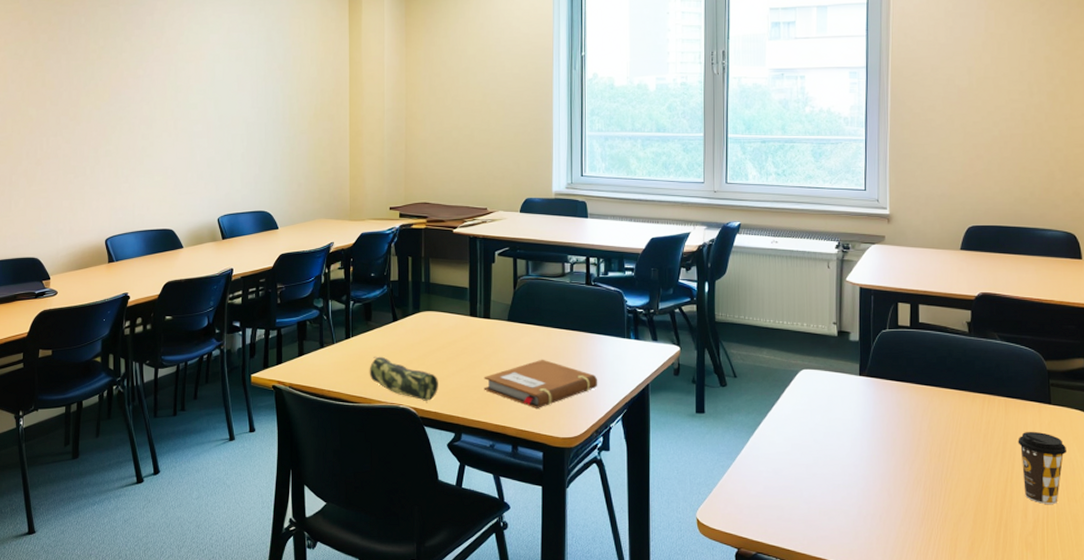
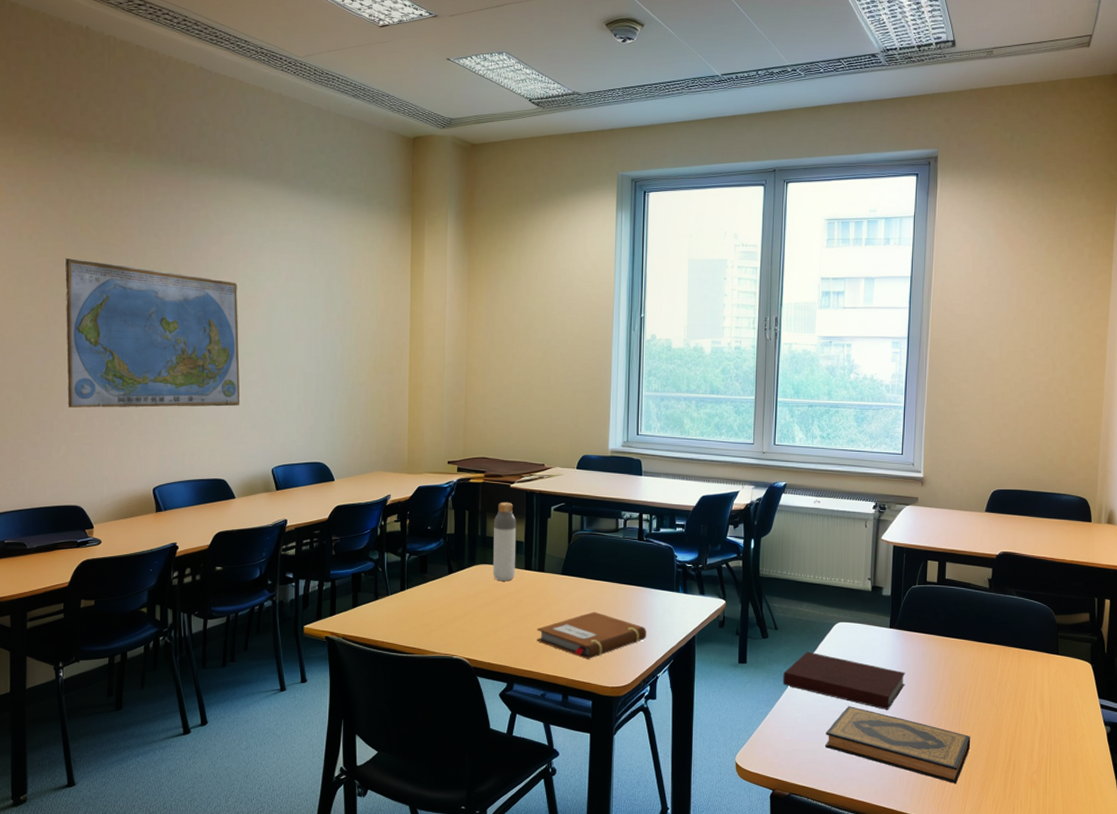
world map: none [22,19,187,164] -> present [65,258,240,409]
pencil case: present [369,356,438,401] -> none [423,608,492,652]
bottle: none [437,248,461,329] -> present [493,503,517,582]
notebook: none [745,401,879,464] -> present [783,651,906,710]
hardback book: none [793,459,956,546] -> present [825,706,971,785]
coffee cup: present [1018,431,1068,504] -> none [1028,679,1071,745]

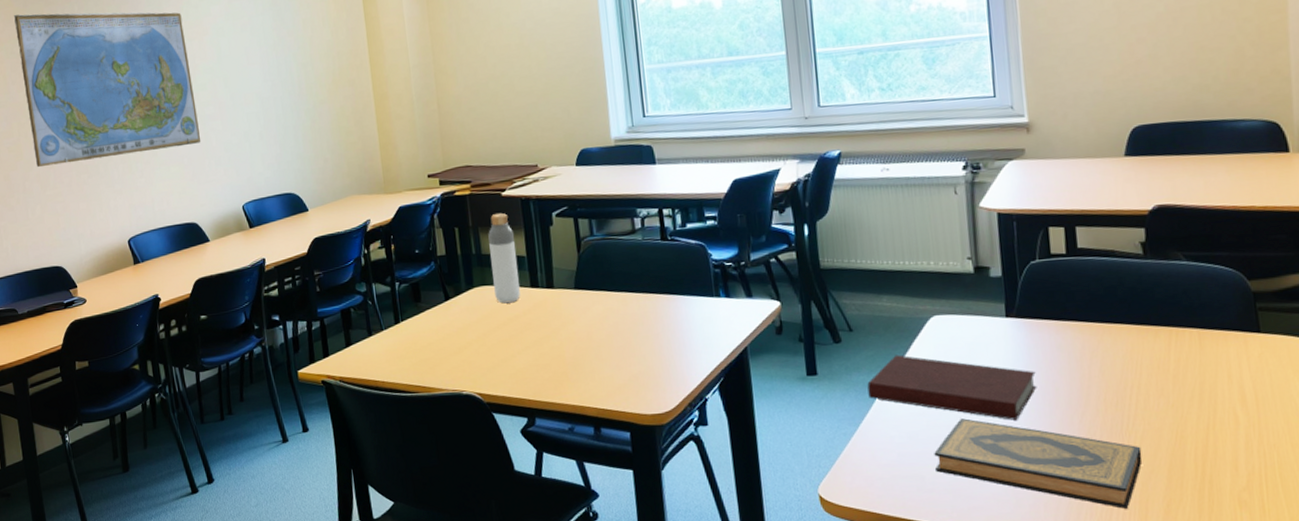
notebook: present [536,611,647,659] -> none [554,328,687,384]

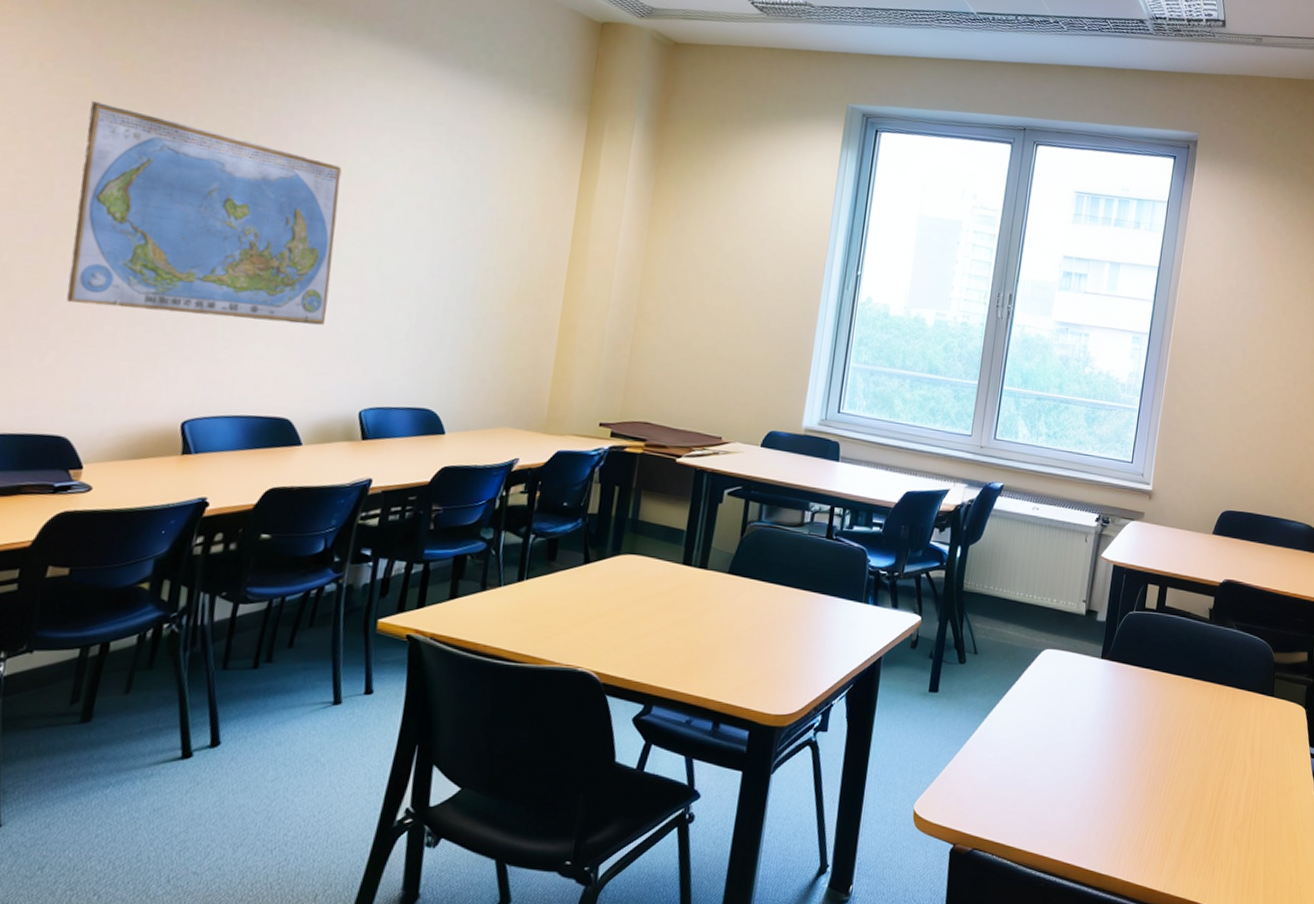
bottle: present [488,213,520,304] -> none [641,480,679,578]
notebook: present [867,355,1037,420] -> none [977,681,1113,753]
hardback book: present [934,418,1143,510] -> none [1018,747,1176,841]

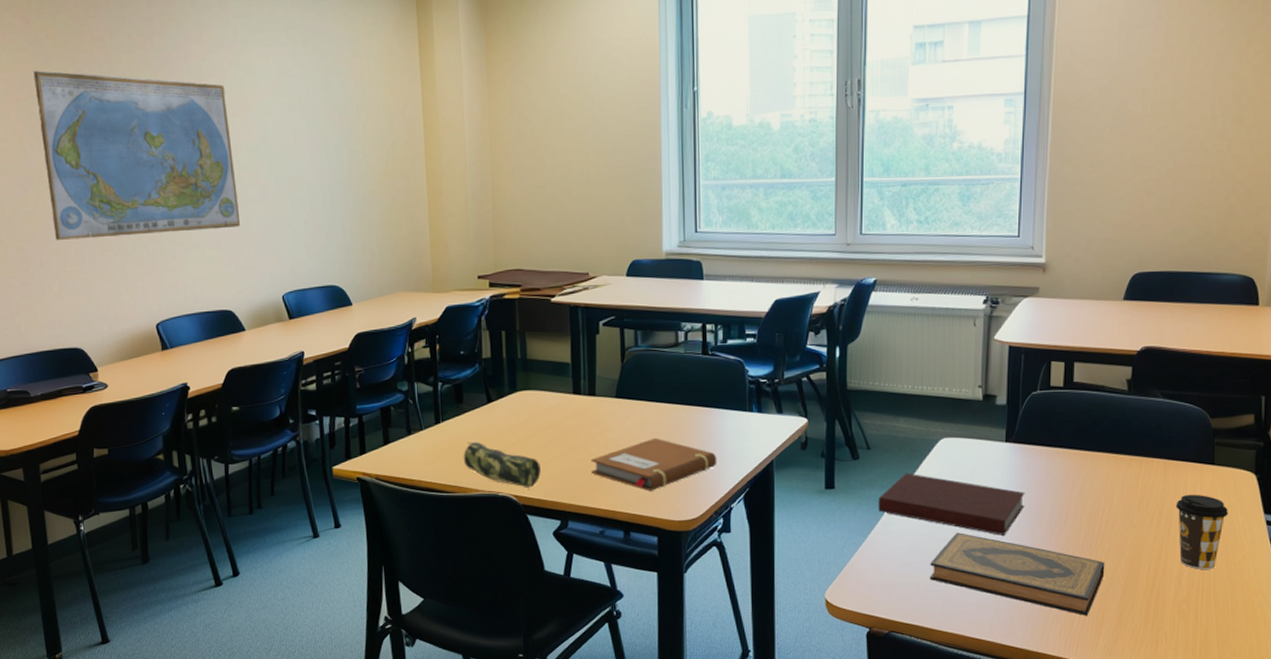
pencil case: none [543,605,632,664] -> present [463,441,541,488]
notebook: none [688,621,825,679] -> present [591,437,717,491]
notebook: none [977,681,1113,753] -> present [878,473,1025,535]
hardback book: none [1018,747,1176,841] -> present [930,532,1105,617]
coffee cup: none [1239,723,1282,798] -> present [1175,494,1229,569]

